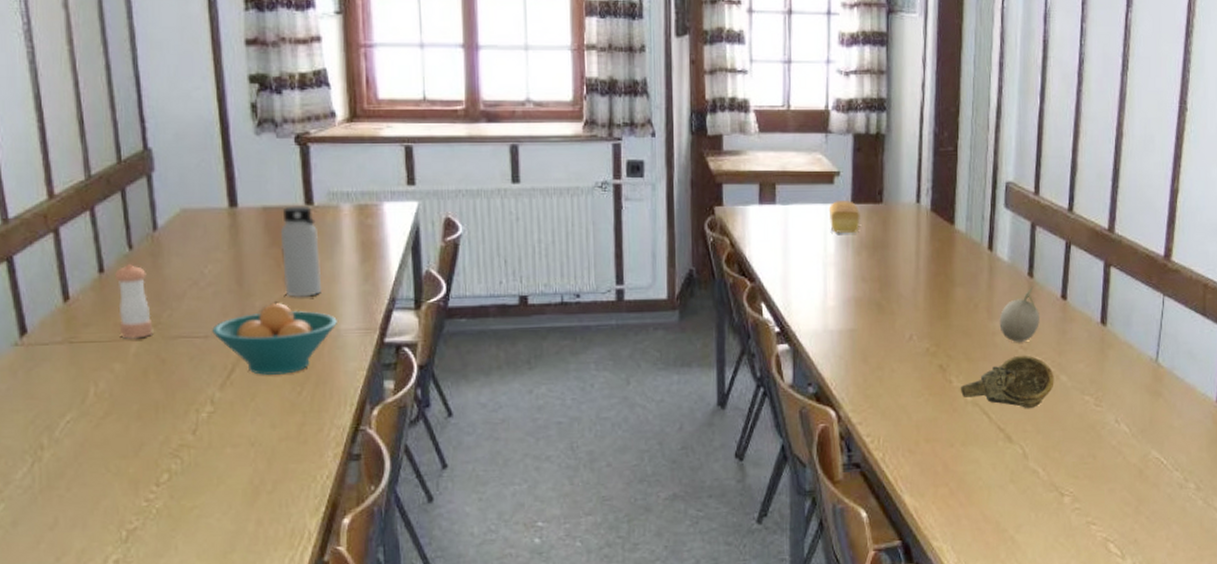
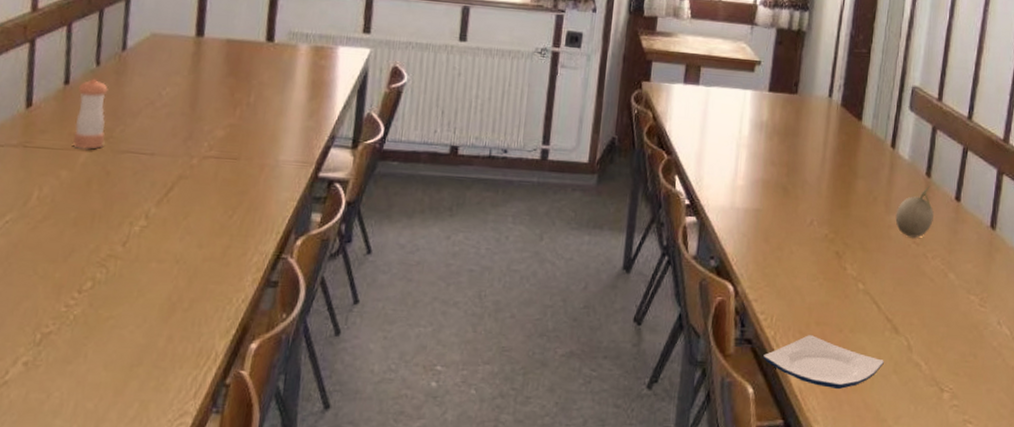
fruit bowl: present [212,303,337,375] -> none [159,129,278,197]
water bottle: present [280,205,322,297] -> none [234,41,274,126]
bread: present [828,201,860,233] -> none [747,88,776,119]
plate: none [874,453,1000,504] -> present [763,335,884,389]
decorative bowl: present [960,355,1054,408] -> none [853,250,943,302]

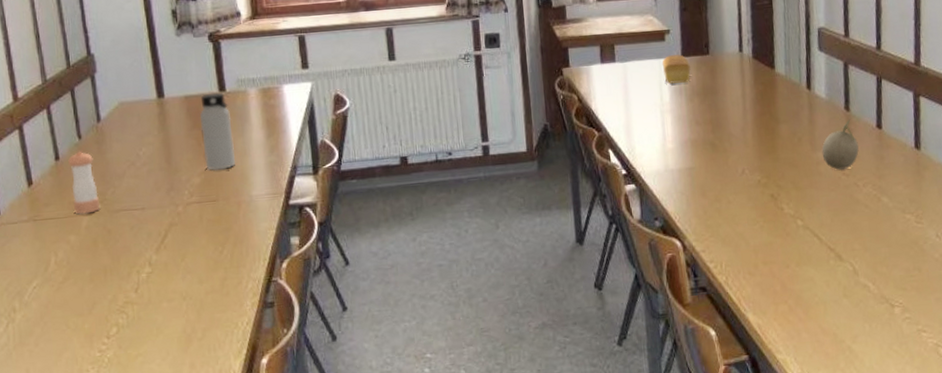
water bottle: none [234,41,274,126] -> present [199,92,235,170]
bread: none [747,88,776,119] -> present [662,54,691,84]
plate: present [763,335,884,389] -> none [719,274,833,320]

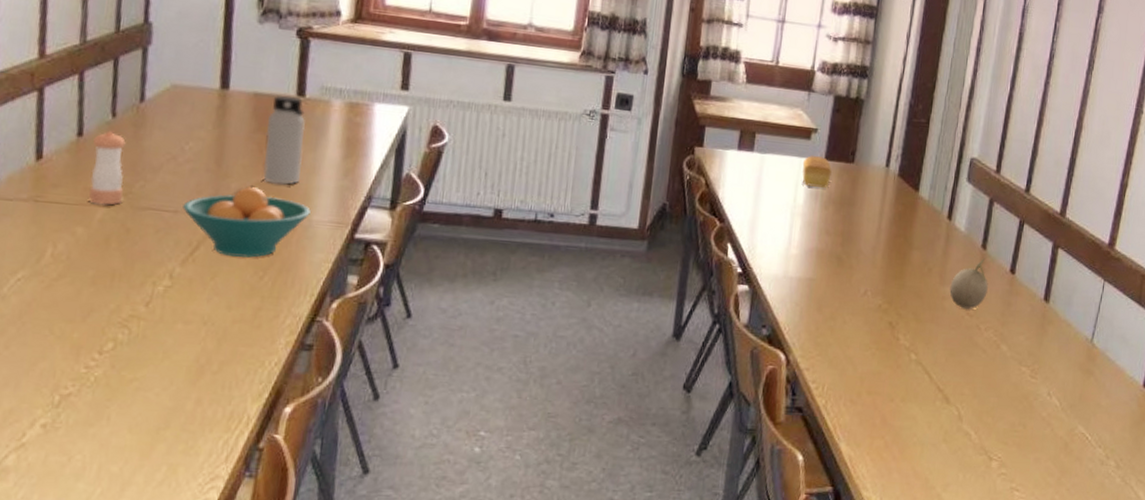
fruit bowl: none [147,176,250,239] -> present [182,187,311,258]

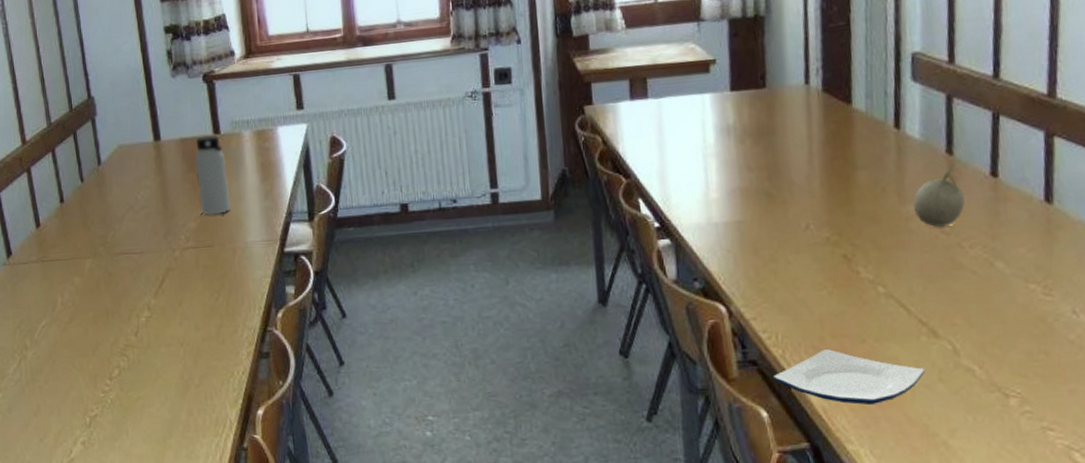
pepper shaker: present [89,130,126,205] -> none [72,194,102,257]
fruit bowl: present [182,187,311,258] -> none [146,221,244,284]
bread: present [802,156,832,188] -> none [705,88,742,123]
plate: none [814,404,934,457] -> present [773,349,925,405]

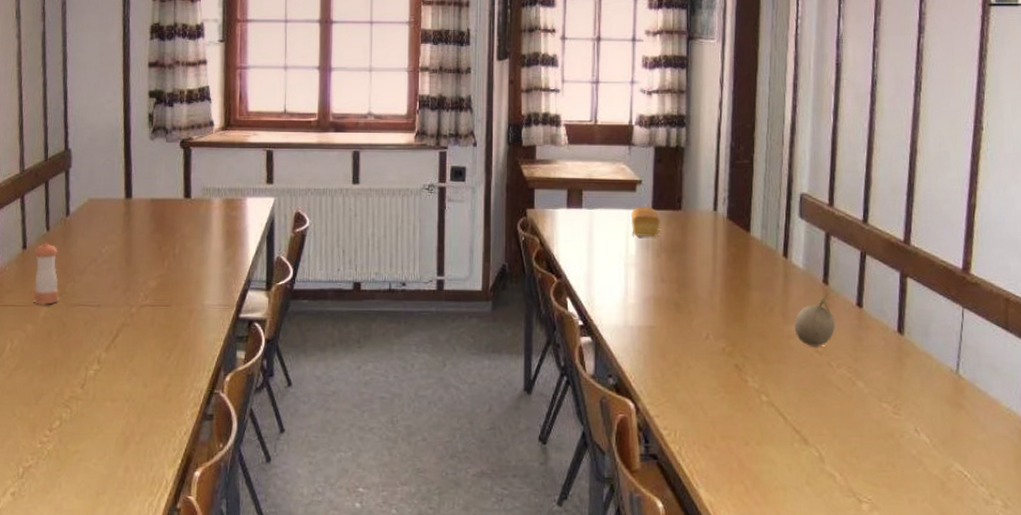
pepper shaker: none [72,194,102,257] -> present [34,242,59,305]
water bottle: present [194,135,230,215] -> none [162,198,193,275]
bread: none [705,88,742,123] -> present [630,207,660,236]
plate: present [773,349,925,405] -> none [670,449,795,502]

